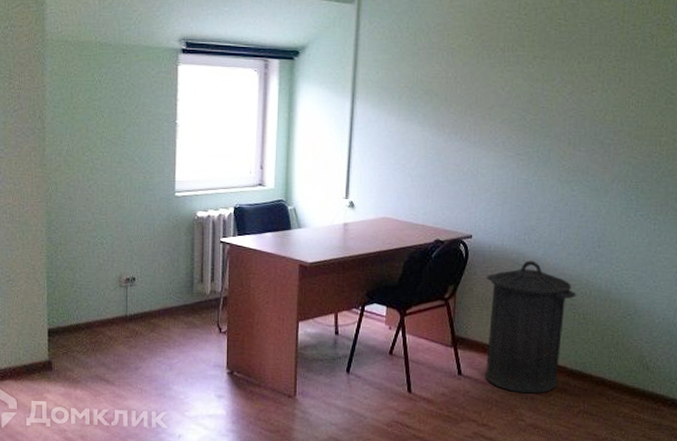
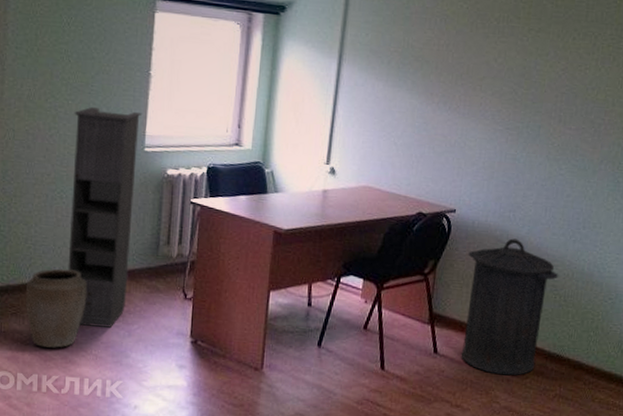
vase: none [74,309,130,384] -> present [25,268,88,348]
storage cabinet: none [109,158,171,363] -> present [68,107,142,328]

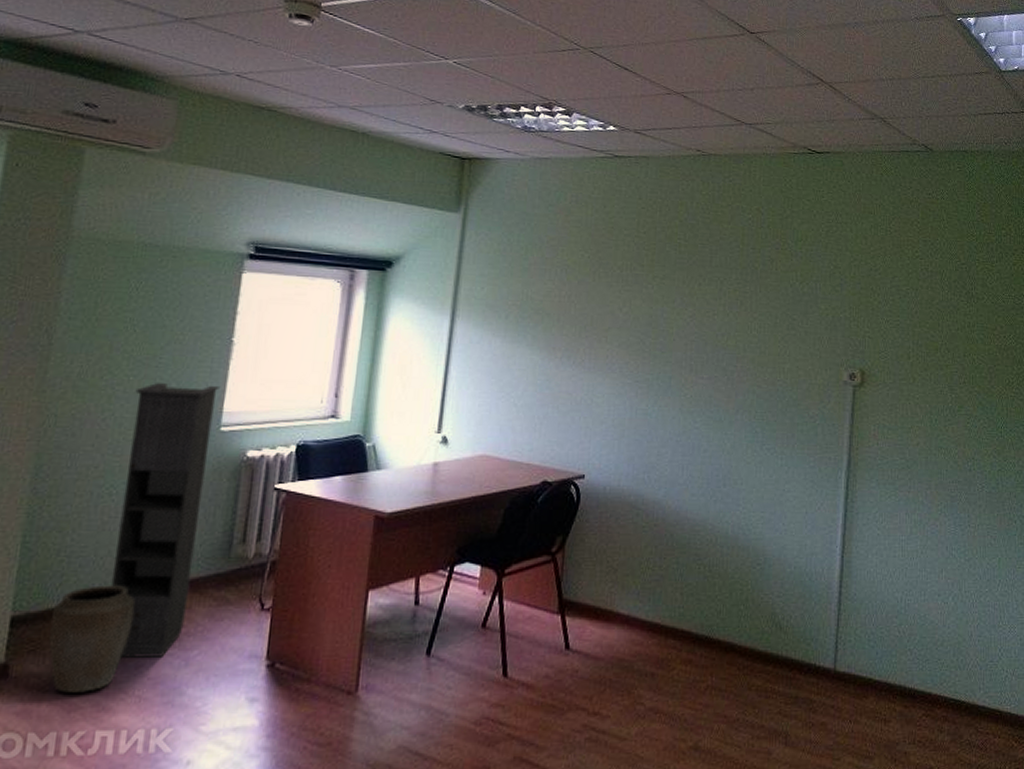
trash can: present [461,238,559,376] -> none [597,503,702,669]

